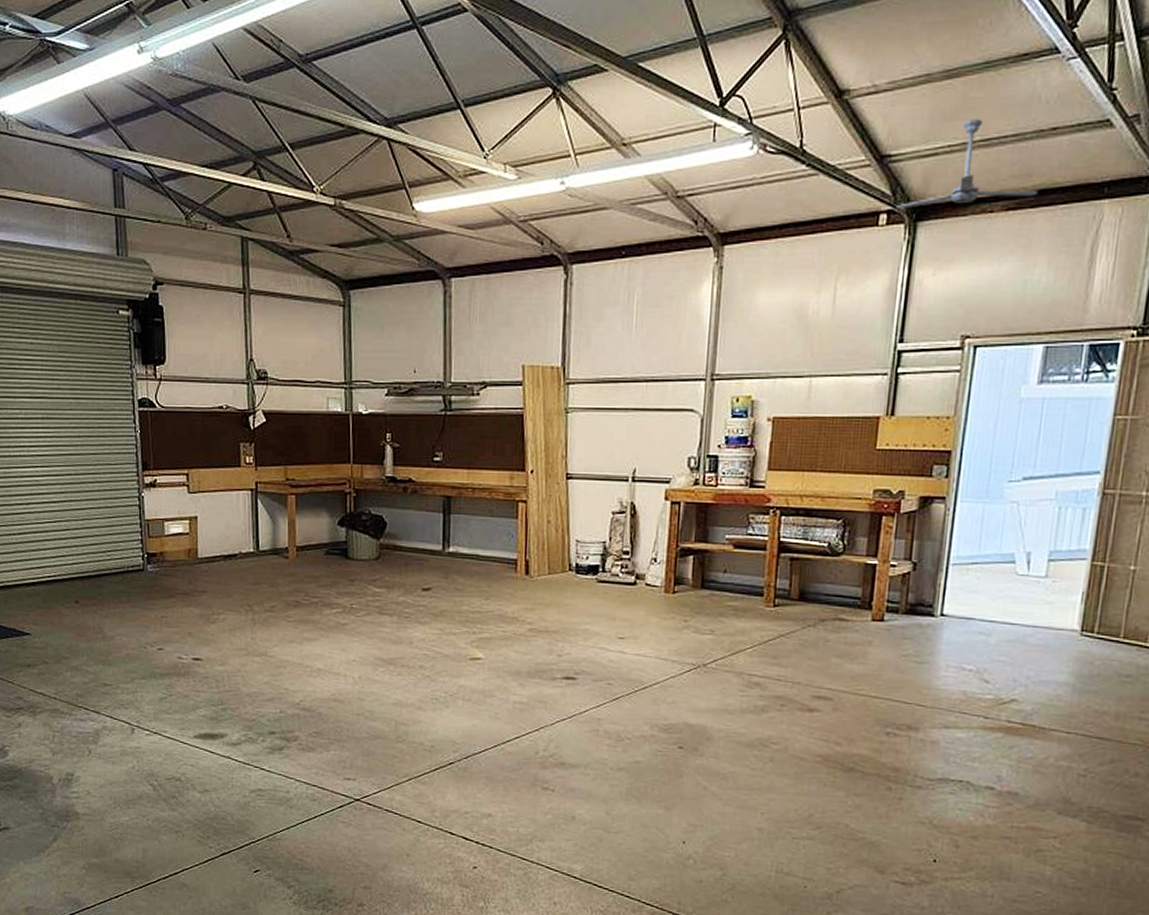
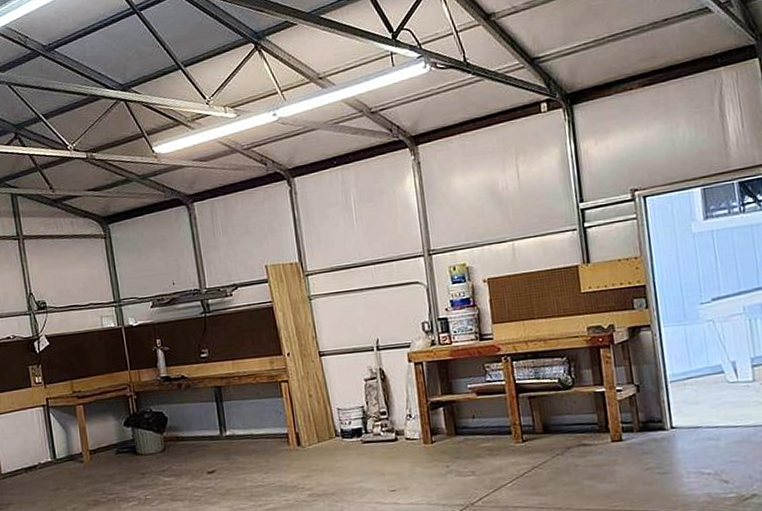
ceiling fan: present [896,119,1039,209] -> none [552,20,665,98]

